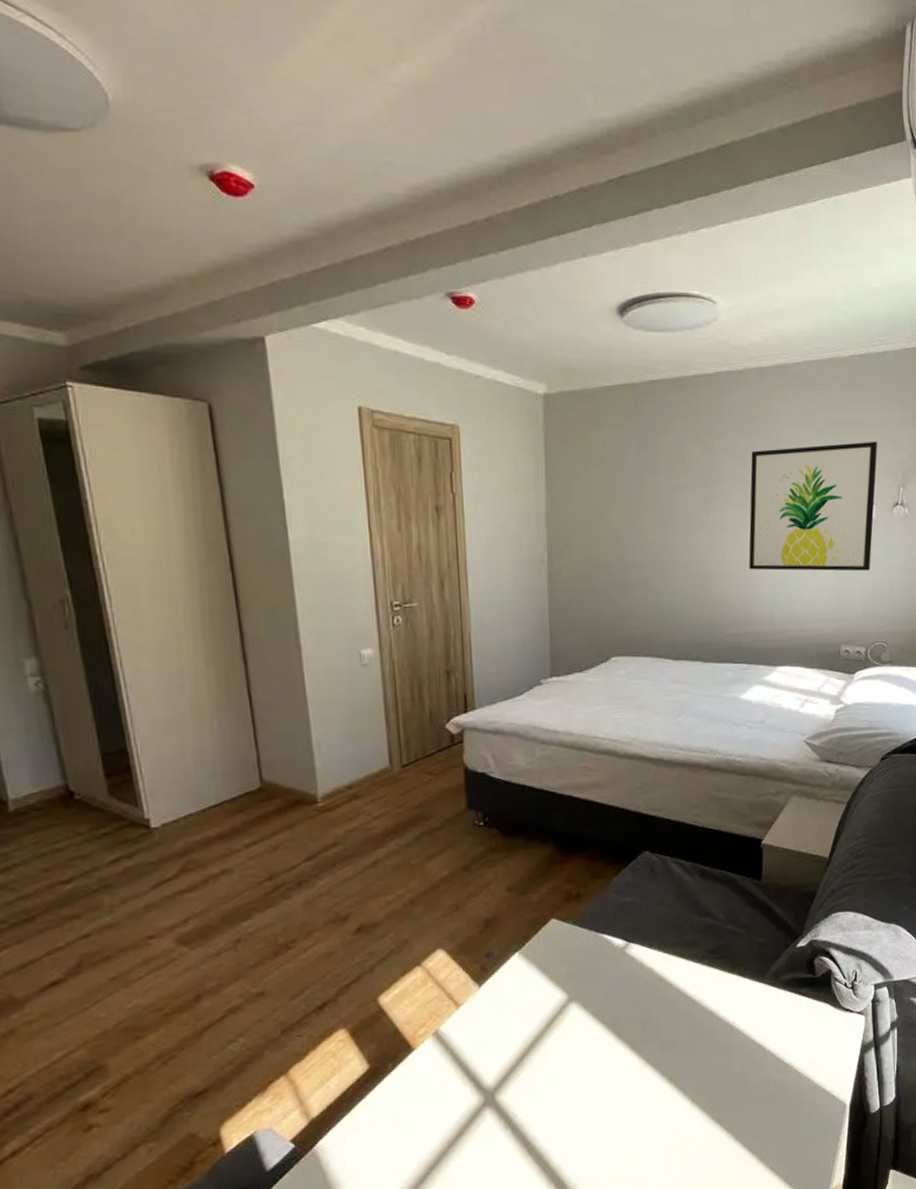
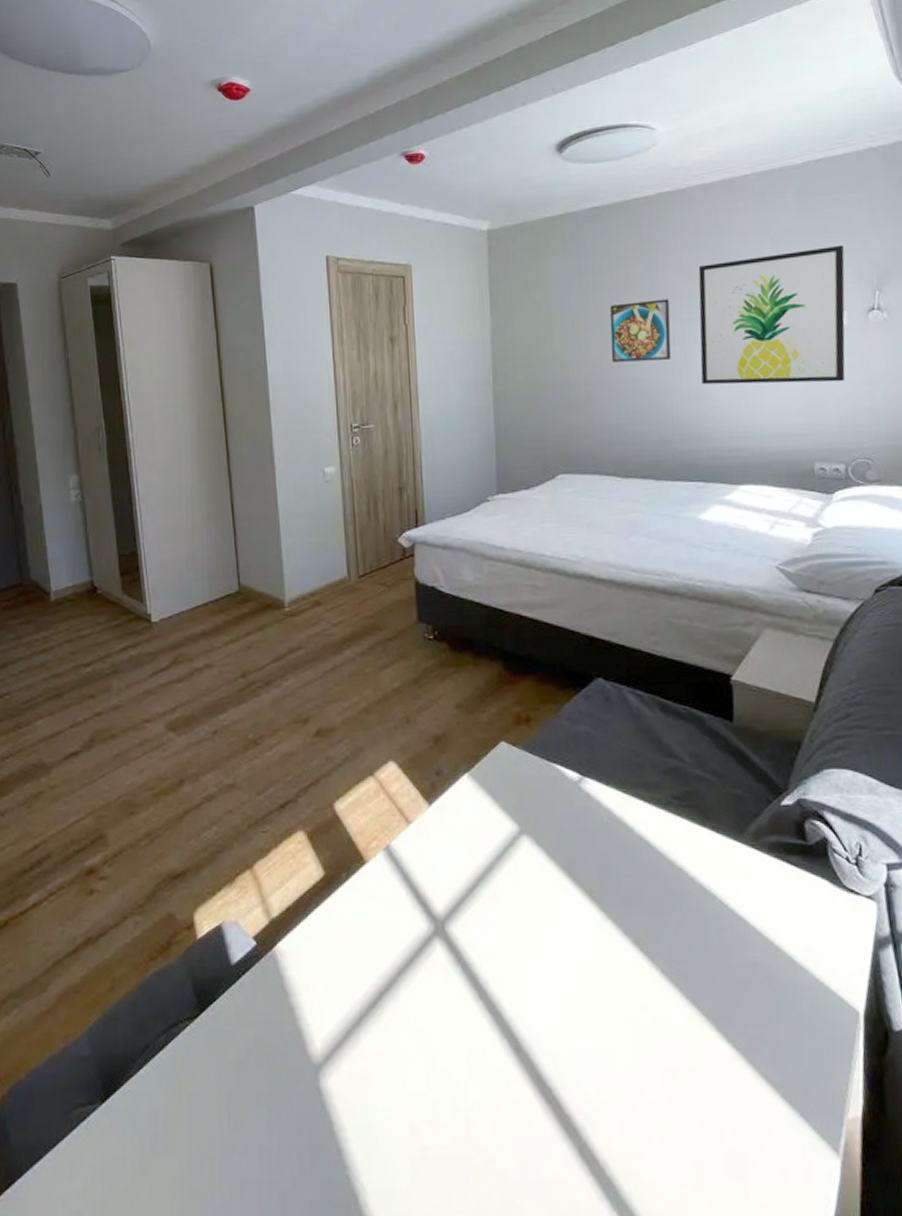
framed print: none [666,483,723,545] -> present [610,299,672,363]

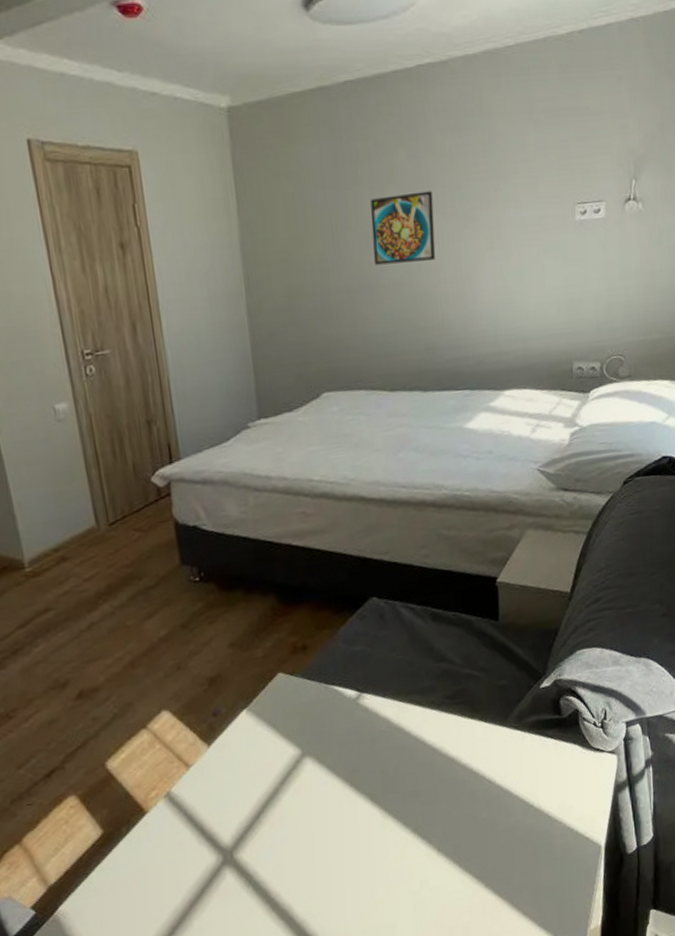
wall art: present [698,245,846,385] -> none [462,129,605,286]

